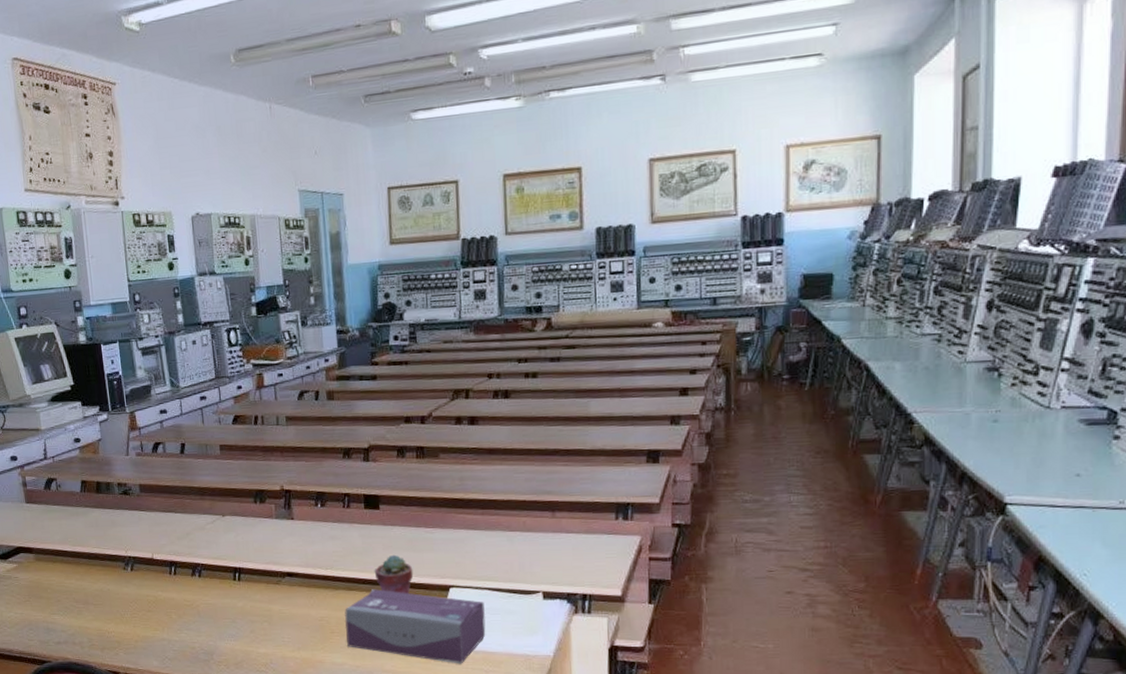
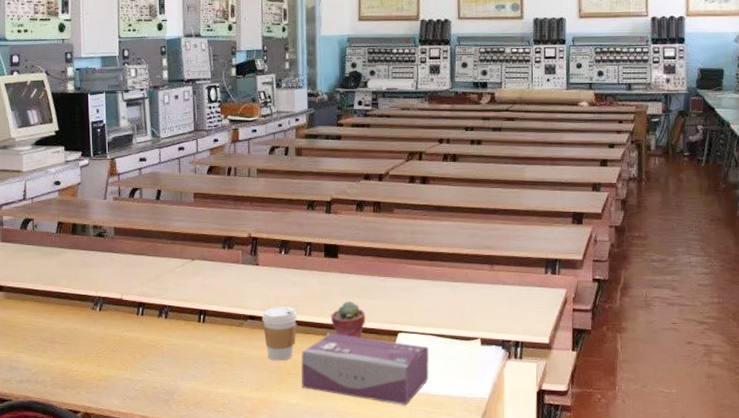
coffee cup: none [300,562,339,619] -> present [261,307,297,361]

